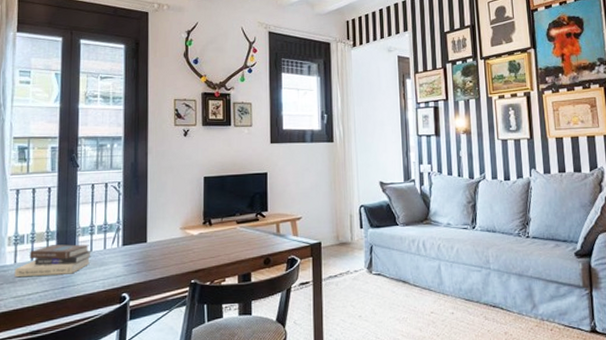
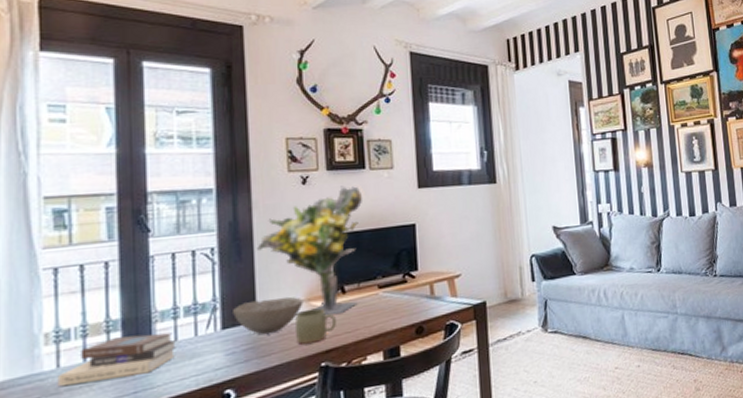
bowl: none [131,224,181,252] -> present [233,296,303,334]
bouquet: none [150,138,228,241] -> present [257,186,363,317]
mug: none [173,235,205,263] -> present [294,308,337,344]

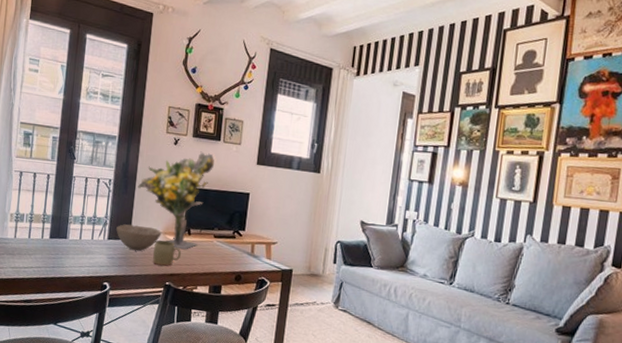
books: present [57,332,176,387] -> none [13,227,80,257]

